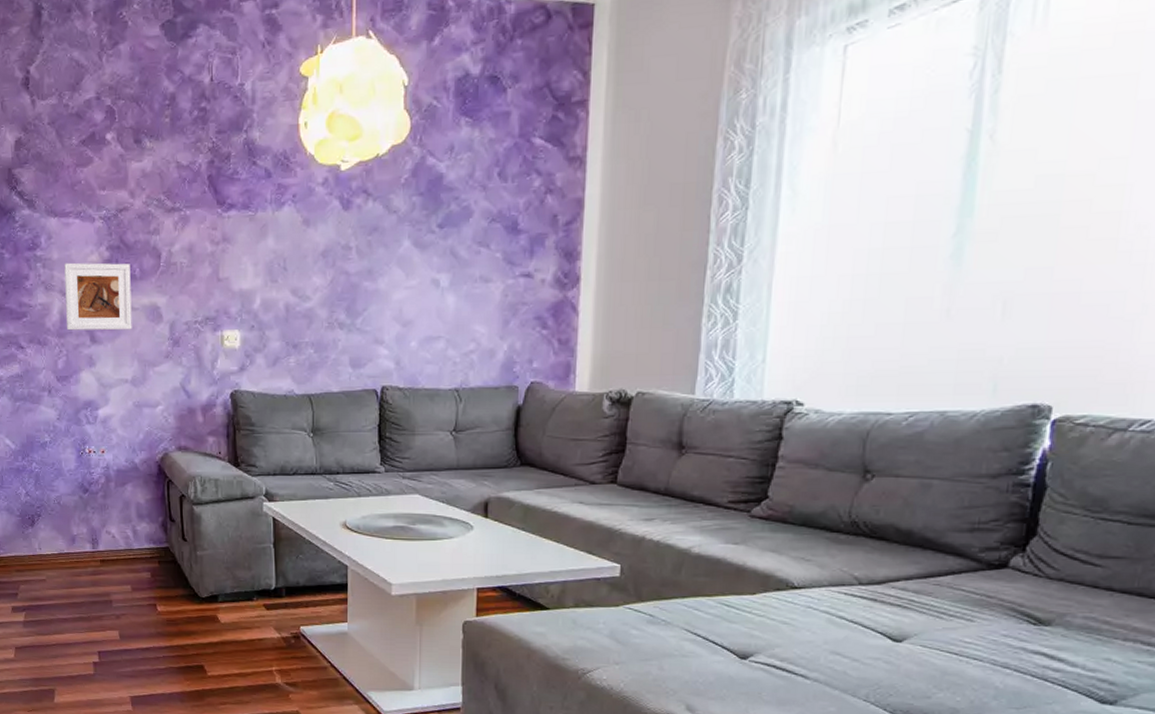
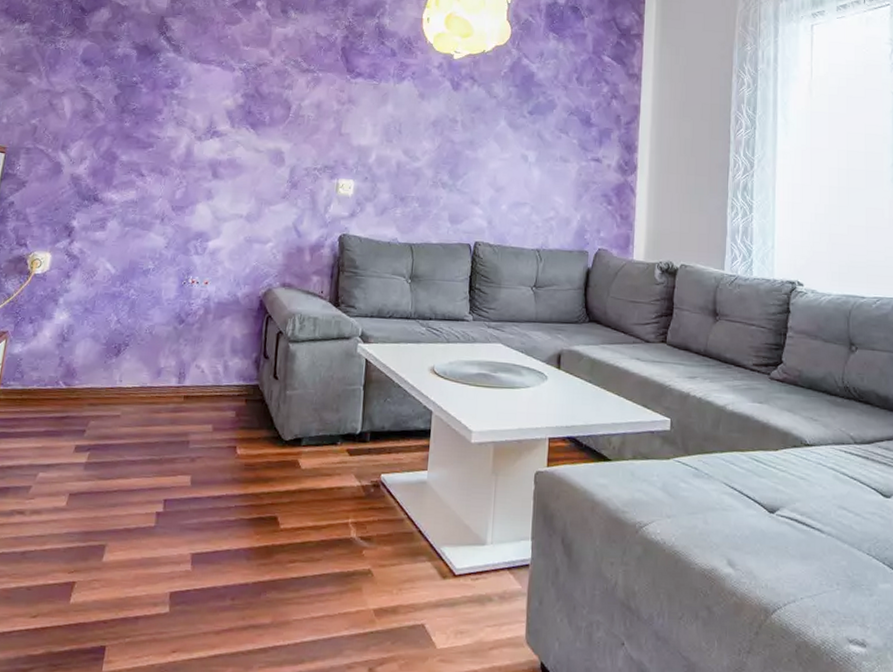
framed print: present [64,262,132,331] -> none [191,103,262,170]

